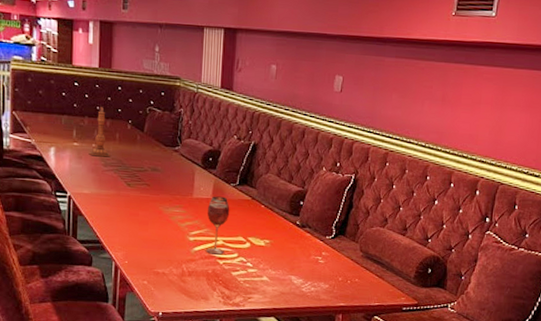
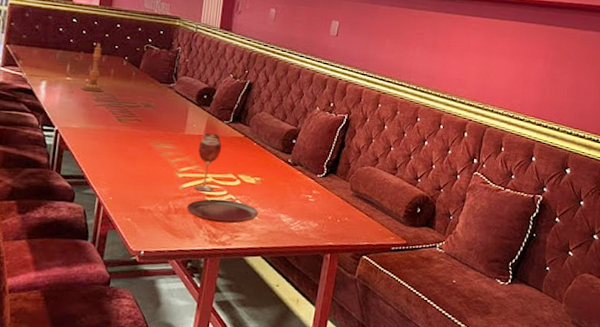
plate: none [199,261,269,286] -> present [186,198,258,224]

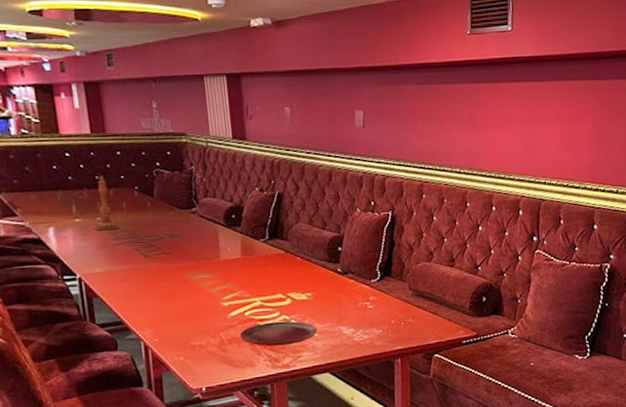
wineglass: present [194,133,222,192] -> none [237,254,264,317]

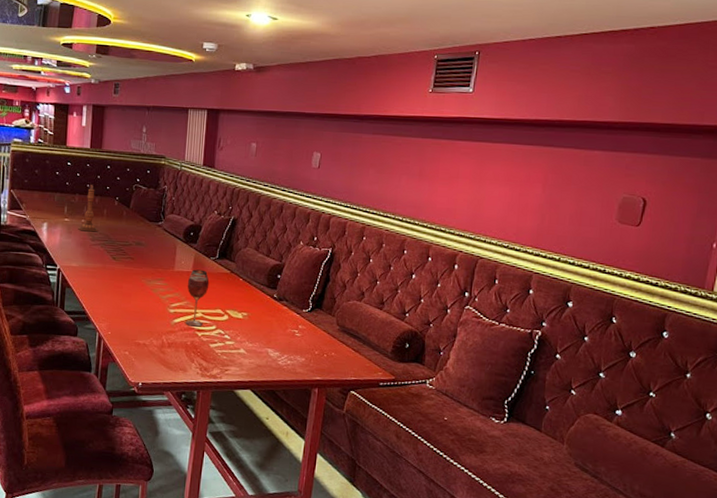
wineglass: none [237,254,264,317] -> present [185,269,209,327]
plate: present [239,321,317,347] -> none [178,333,246,358]

